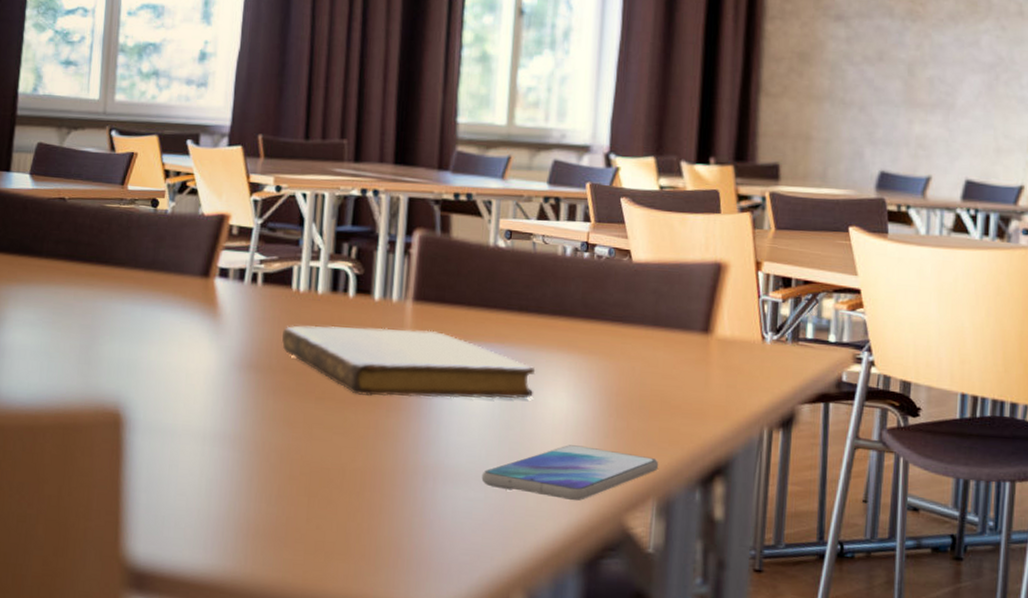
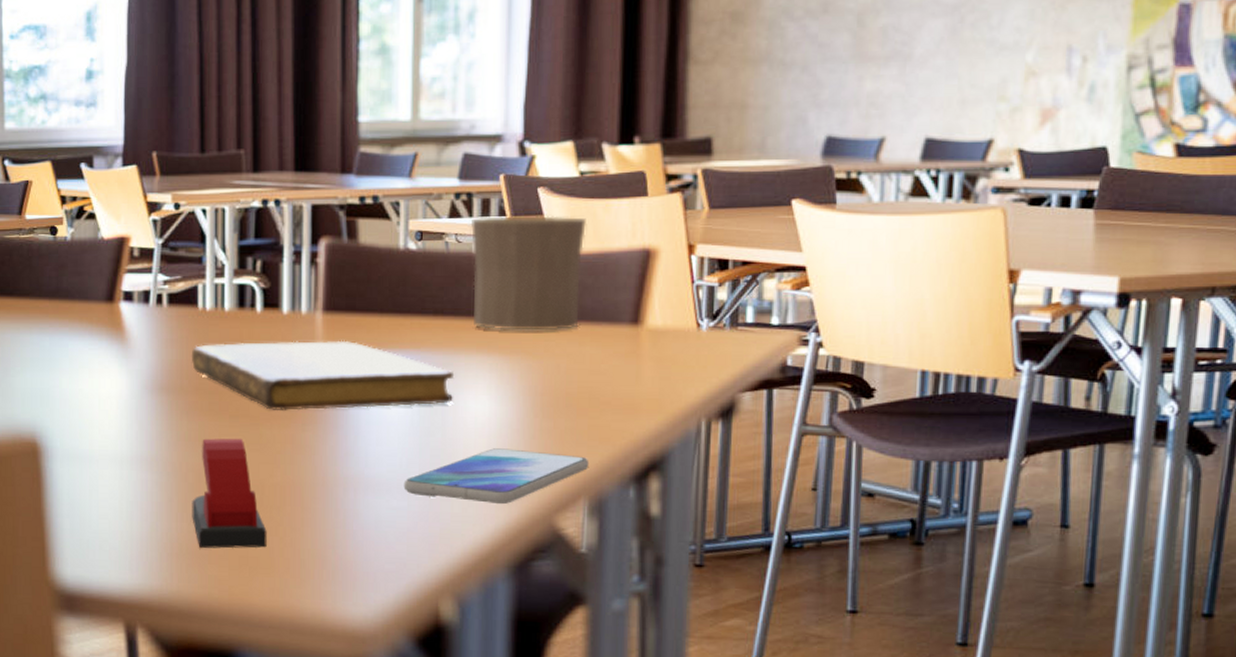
stapler: none [271,419,345,533] -> present [192,438,267,549]
cup: none [556,221,665,335] -> present [470,216,587,331]

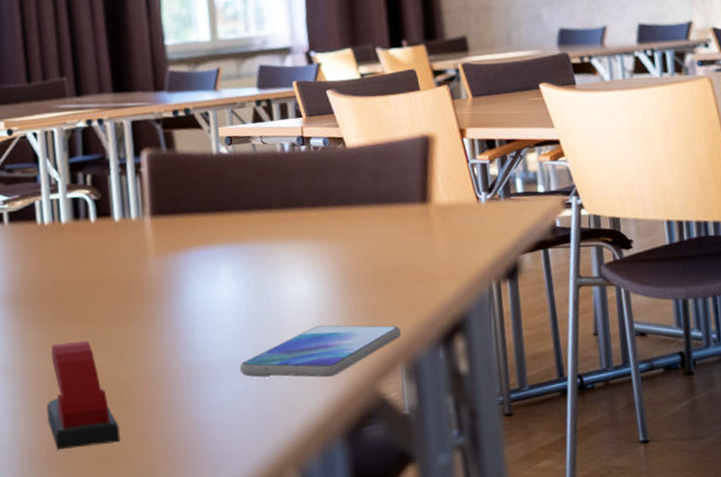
notebook: present [192,340,455,411] -> none [35,240,275,311]
cup: present [470,216,587,331] -> none [272,113,375,219]

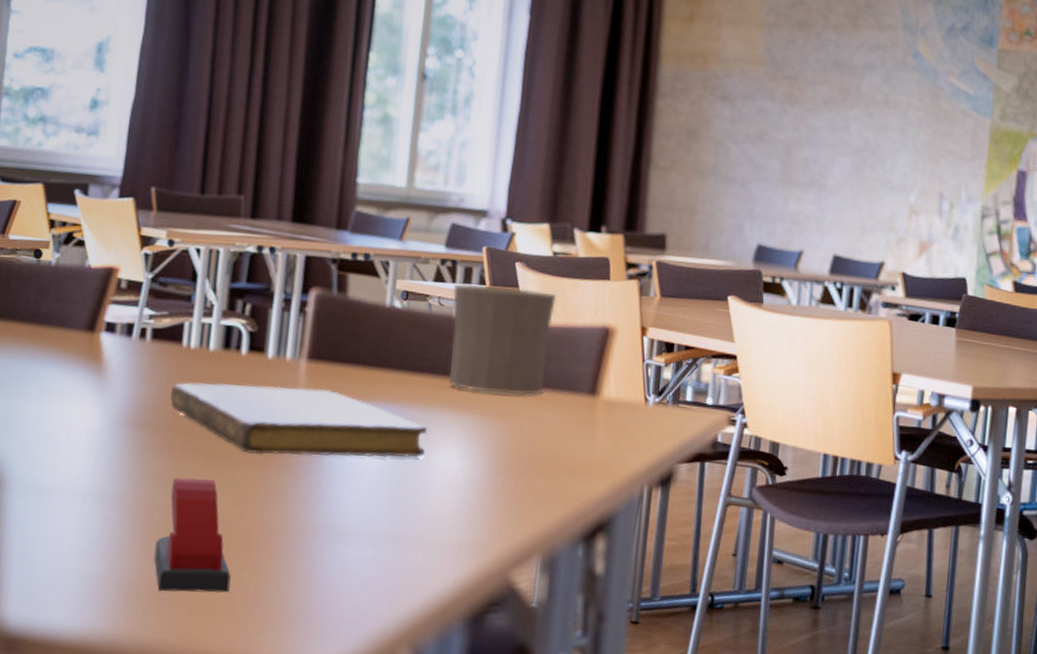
notebook: none [35,240,275,311] -> present [170,382,428,458]
smartphone: present [239,325,402,378] -> none [371,503,545,558]
cup: none [272,113,375,219] -> present [449,284,557,396]

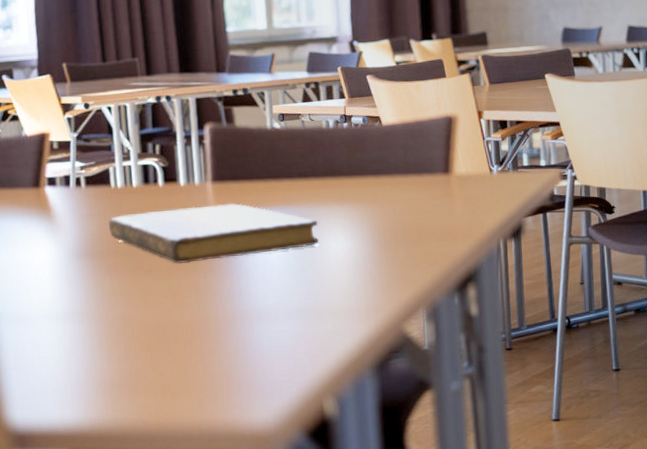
stapler: present [154,477,231,593] -> none [119,288,183,382]
cup: present [449,284,557,396] -> none [319,96,405,186]

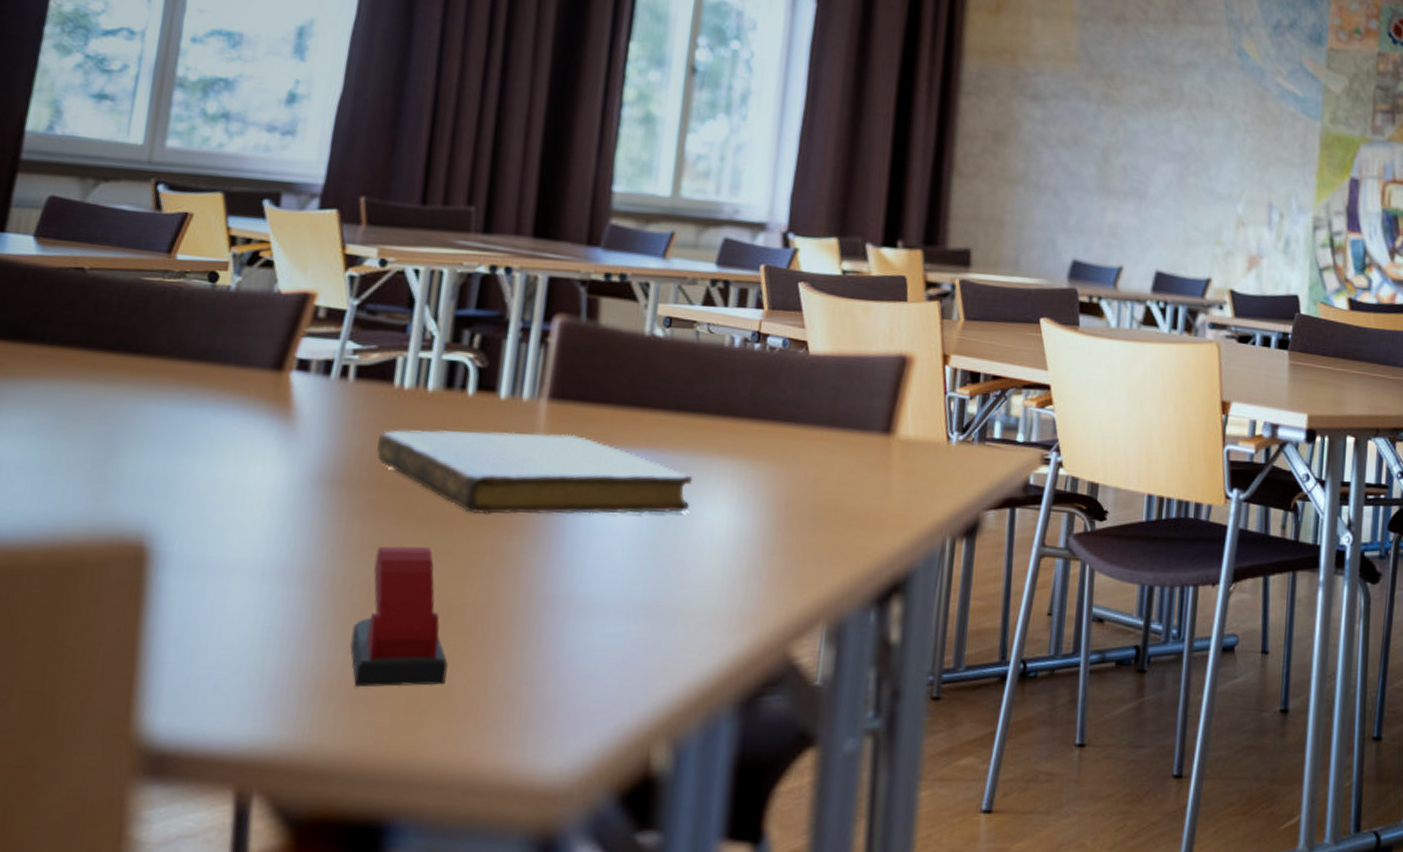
stapler: none [119,288,183,382] -> present [350,546,448,688]

